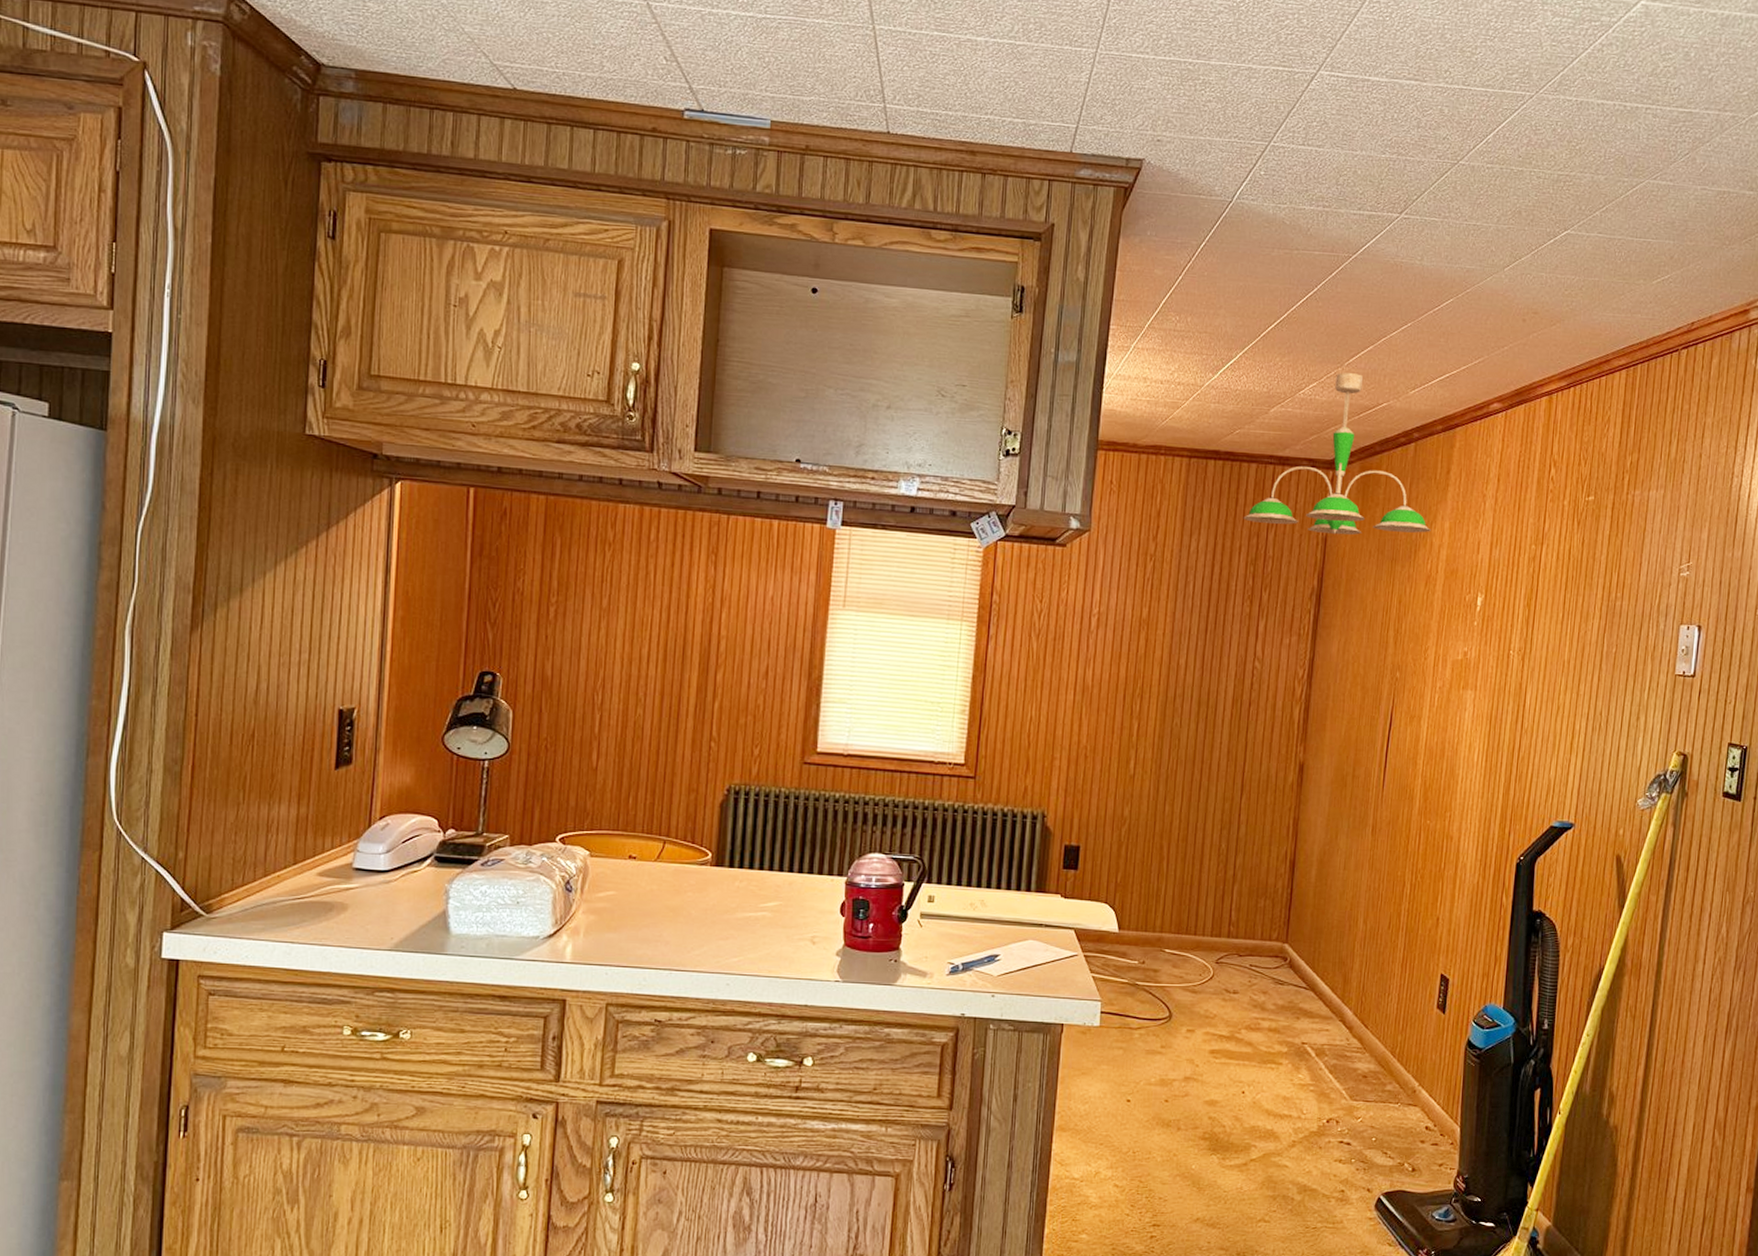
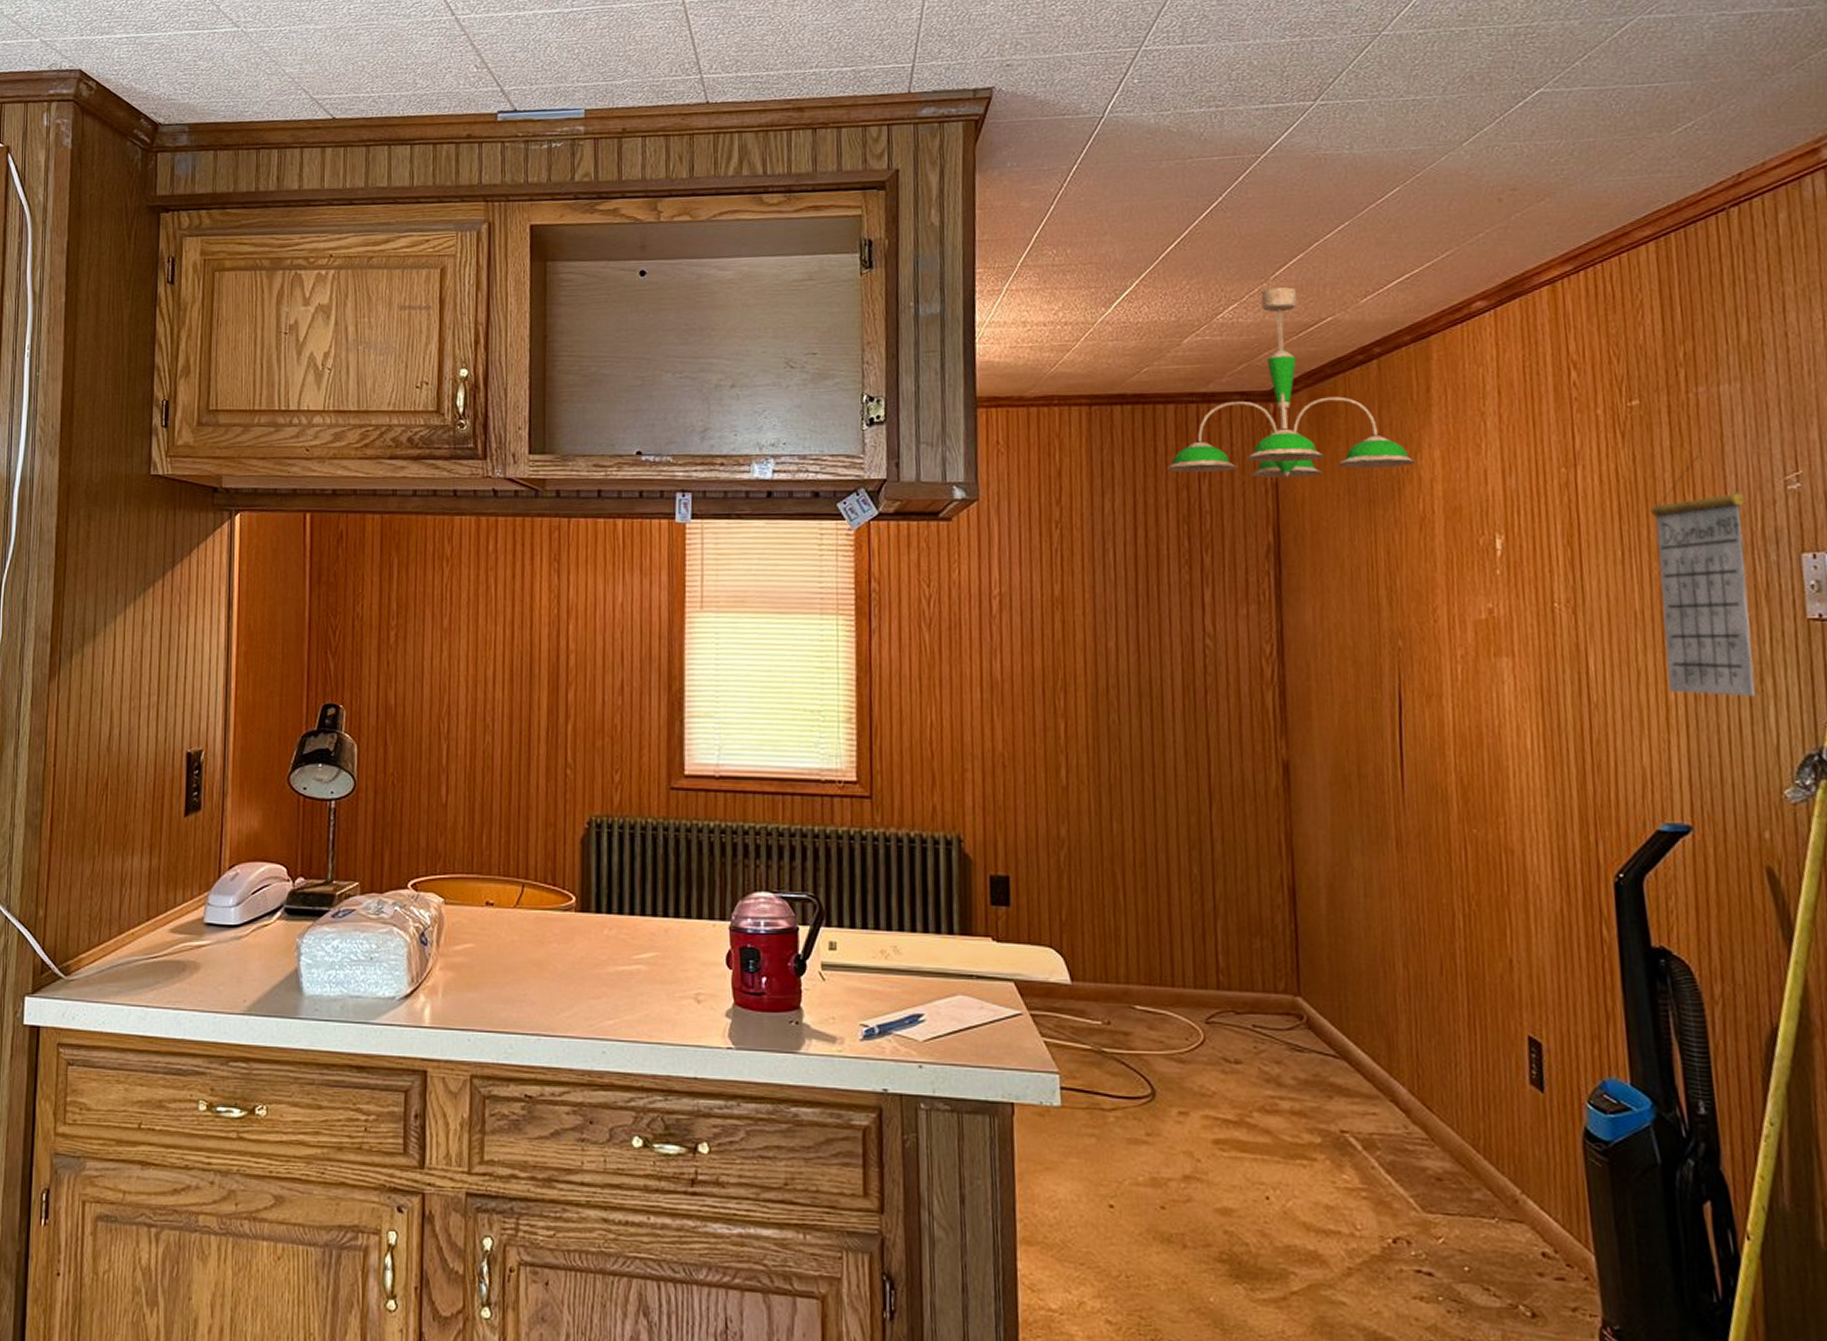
calendar: none [1576,543,1651,731] -> present [1650,455,1755,697]

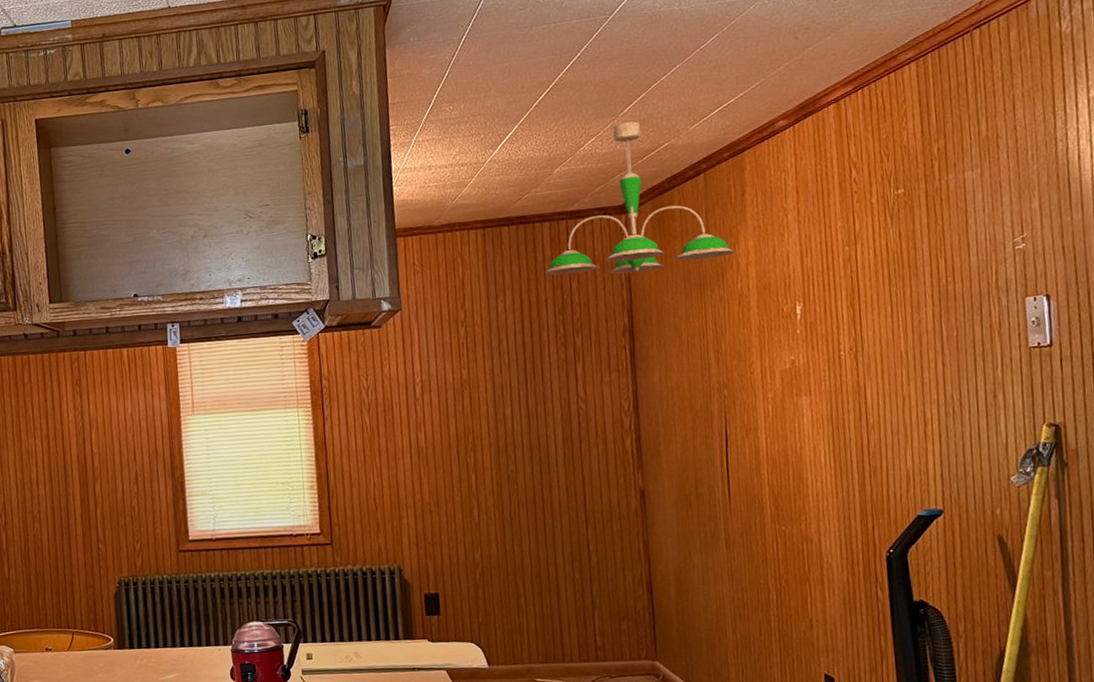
calendar: present [1650,455,1755,697] -> none [912,228,990,412]

